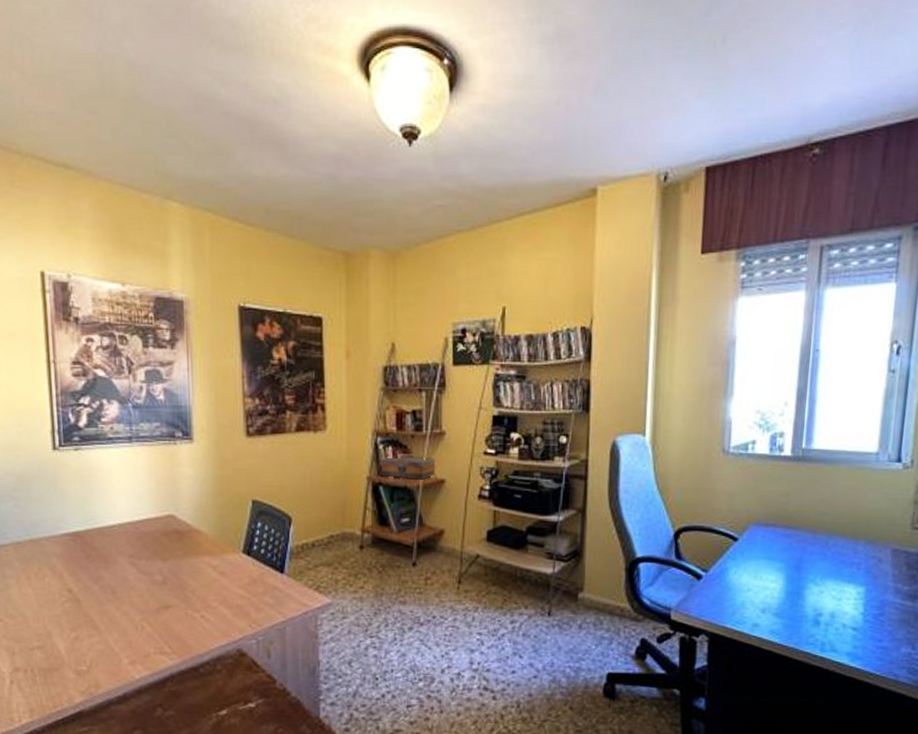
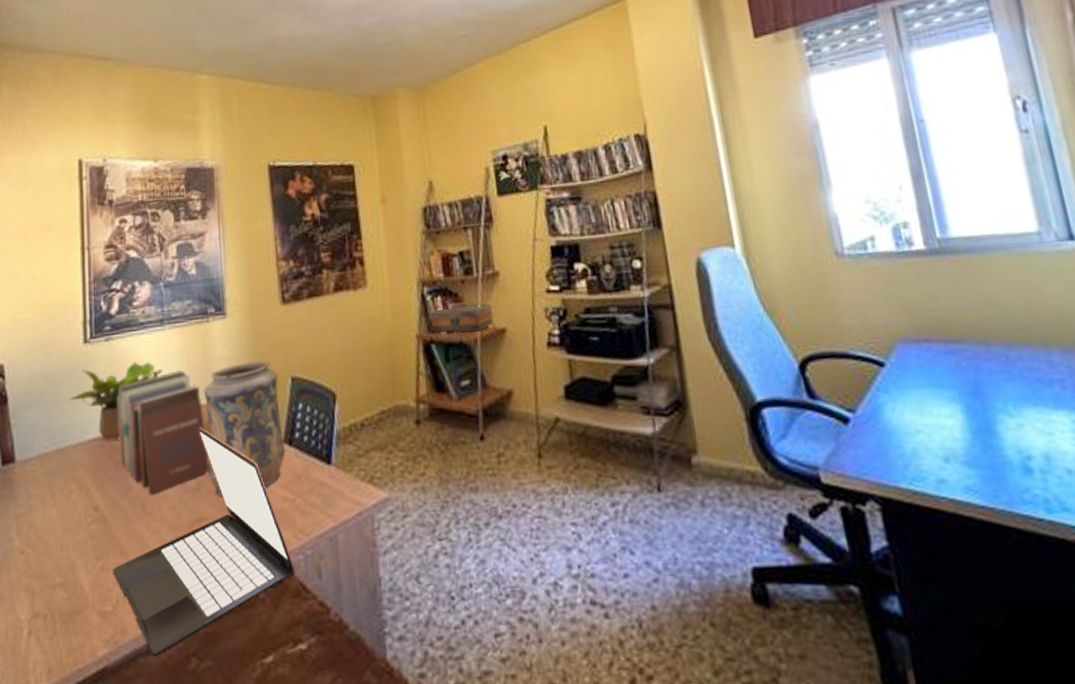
potted plant: none [40,472,131,536] -> present [69,362,162,441]
laptop: none [86,533,249,705] -> present [112,427,296,657]
books: none [88,483,175,583] -> present [118,369,210,494]
decorative vase: none [170,483,244,592] -> present [203,360,285,498]

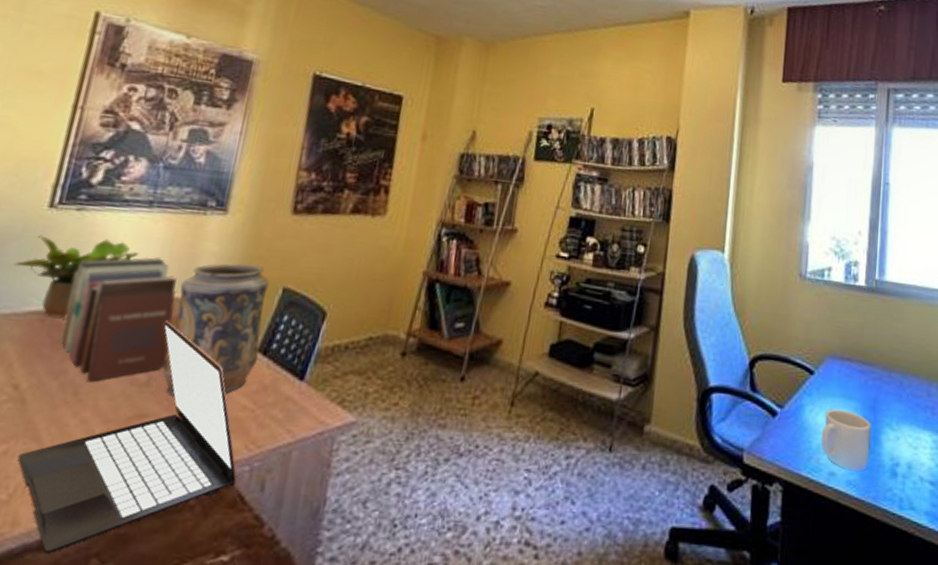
decorative box: present [430,304,493,333] -> none [439,250,502,280]
mug: none [912,402,988,475] -> present [821,409,871,472]

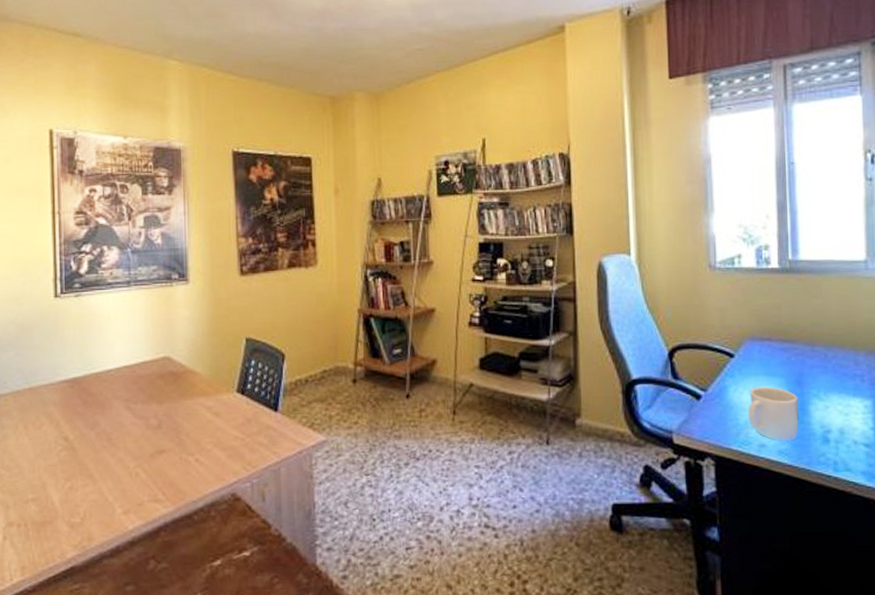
potted plant: present [13,235,138,317] -> none [40,317,128,383]
laptop: present [17,320,238,554] -> none [80,376,243,559]
books: present [59,256,177,381] -> none [86,325,170,429]
decorative vase: present [163,263,270,397] -> none [166,322,238,435]

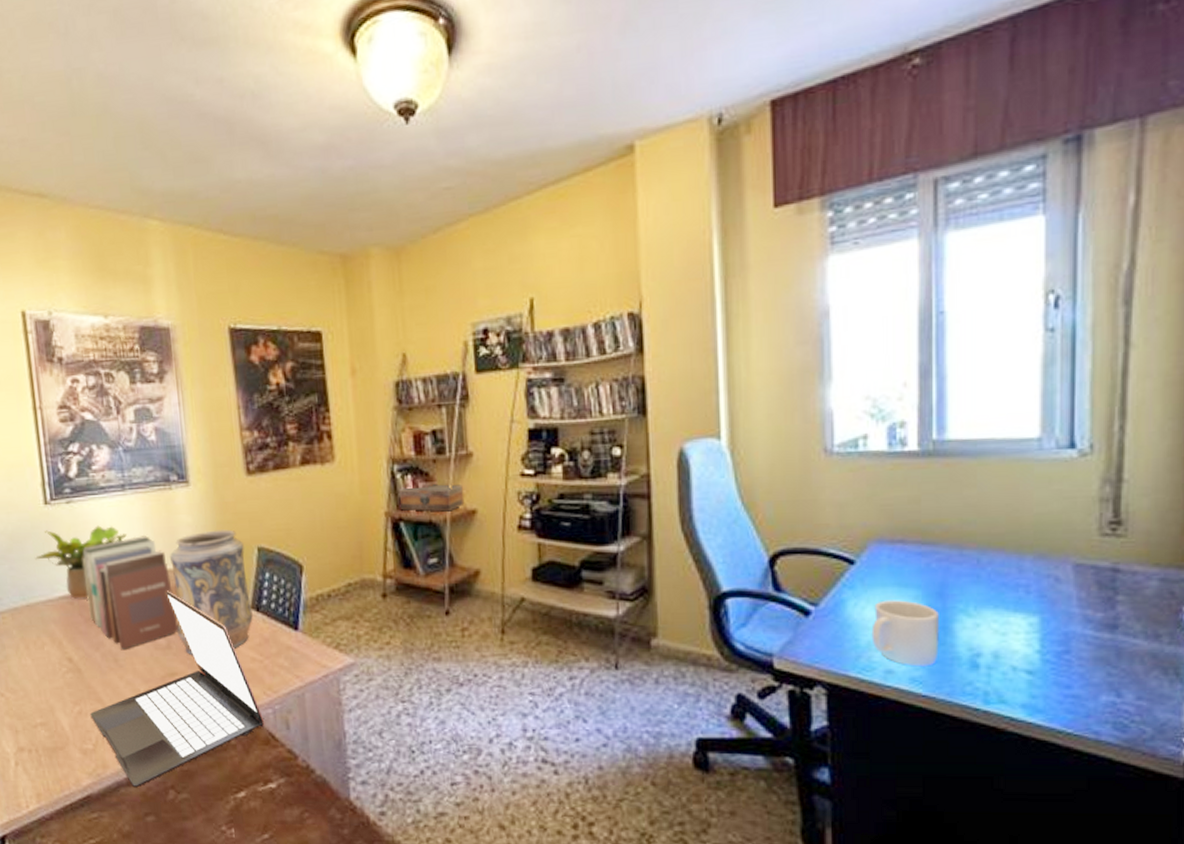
potted plant: none [40,317,128,383] -> present [34,525,127,599]
laptop: none [80,376,243,559] -> present [90,591,265,788]
books: none [86,325,170,429] -> present [83,534,179,649]
decorative vase: none [166,322,238,435] -> present [169,529,253,656]
decorative box: none [371,286,424,310] -> present [400,484,463,512]

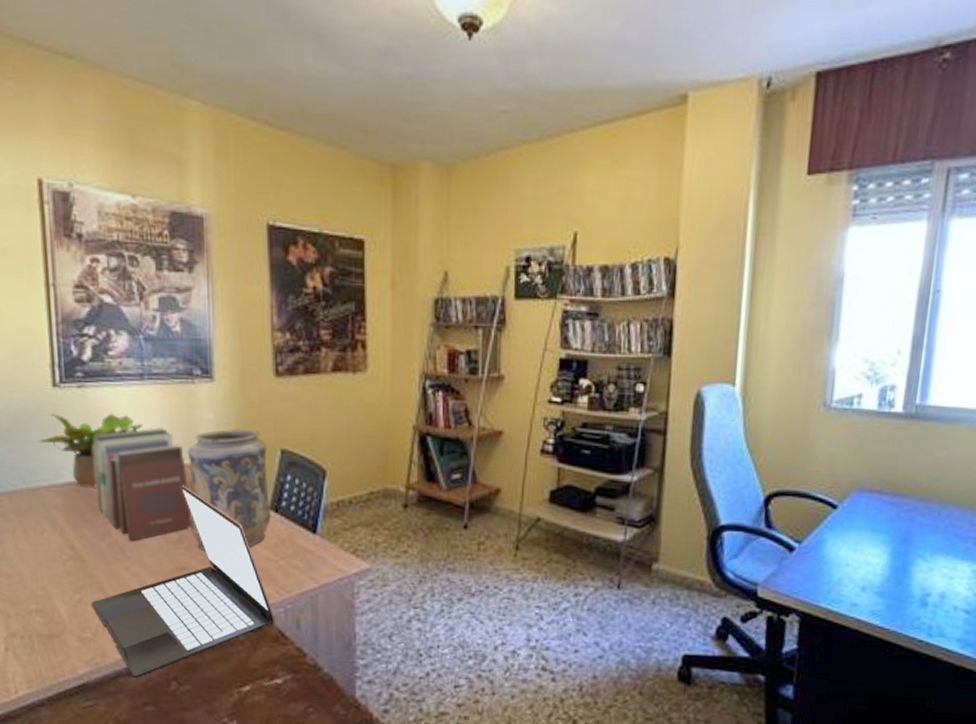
decorative box: present [400,484,463,512] -> none [428,402,491,431]
mug: present [871,600,939,667] -> none [843,542,901,602]

